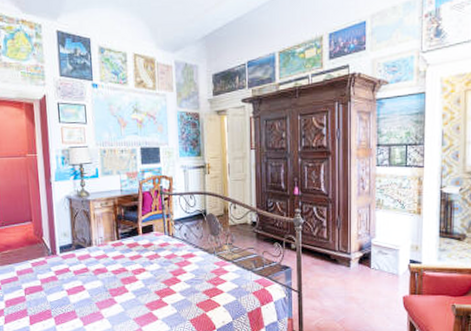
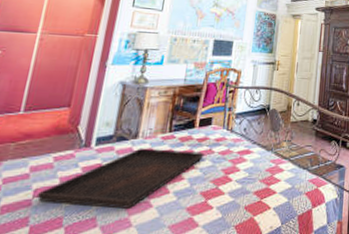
serving tray: none [27,254,152,304] -> present [36,148,205,209]

